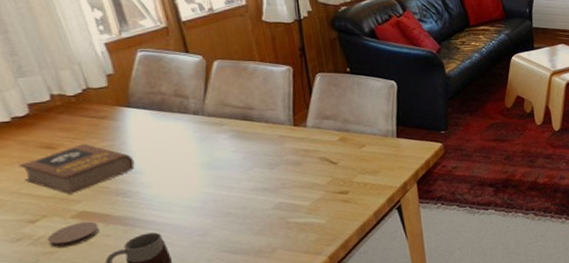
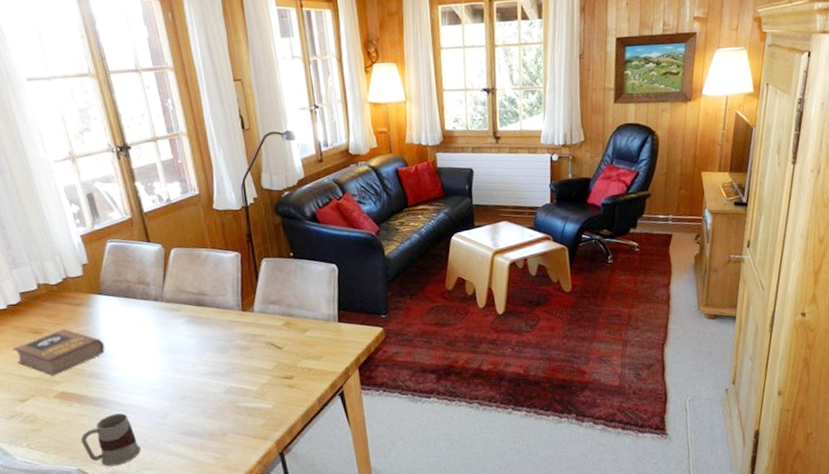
coaster: present [47,221,100,248] -> none [34,401,77,426]

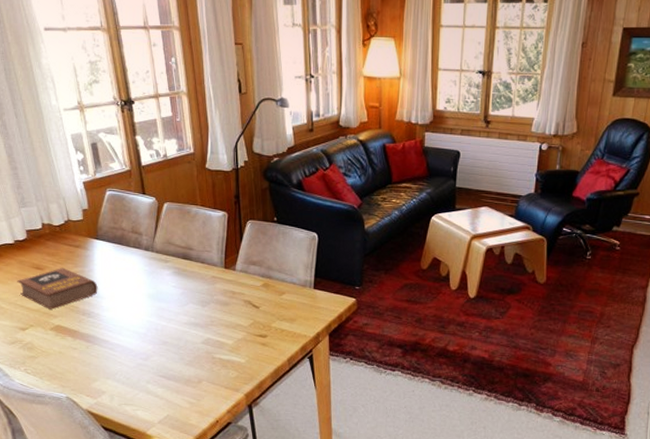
mug: present [80,413,141,467] -> none [71,351,123,398]

